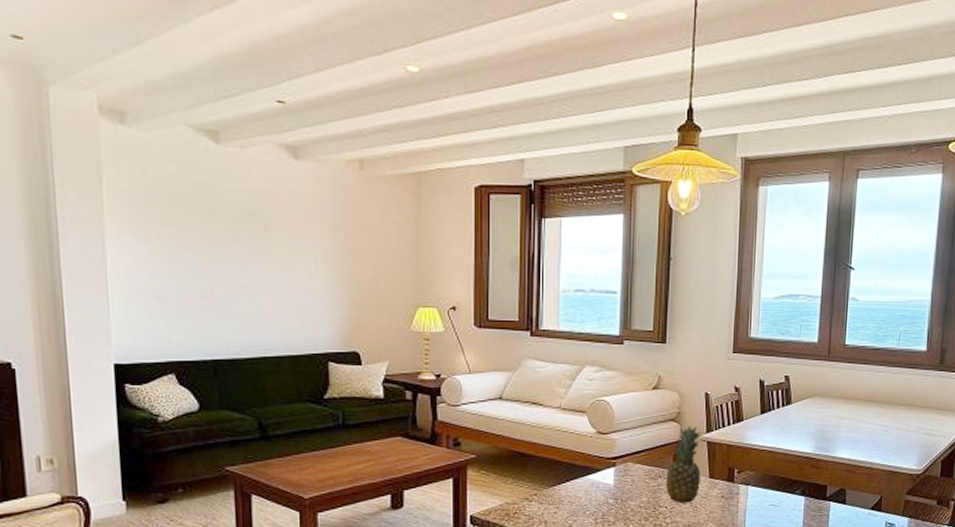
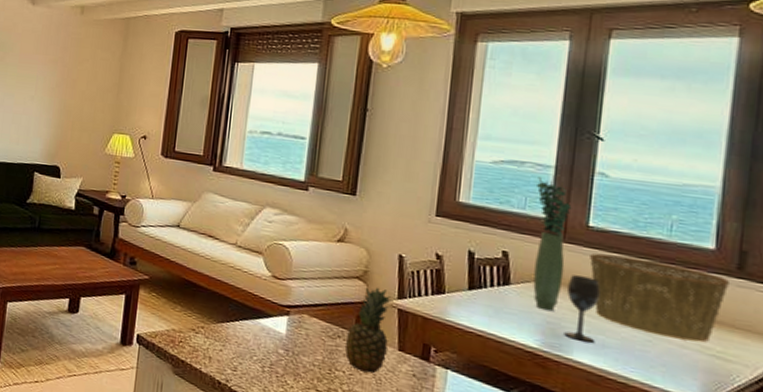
vase: none [808,307,834,421] -> present [533,177,572,312]
wine glass: none [830,387,855,440] -> present [564,275,602,343]
basket: none [846,366,935,425] -> present [589,253,729,342]

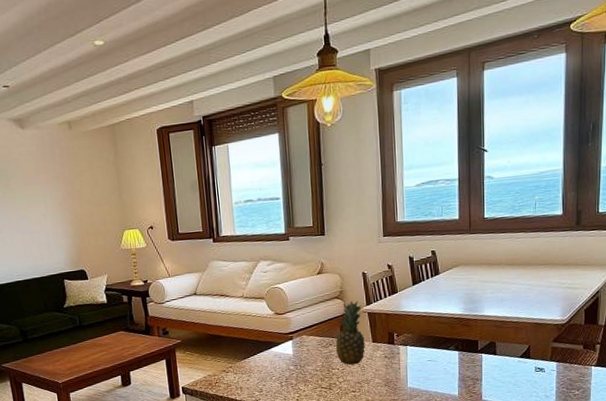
vase: present [533,177,572,312] -> none [448,189,473,286]
wine glass: present [564,275,602,343] -> none [475,254,498,301]
basket: present [589,253,729,342] -> none [488,231,572,284]

